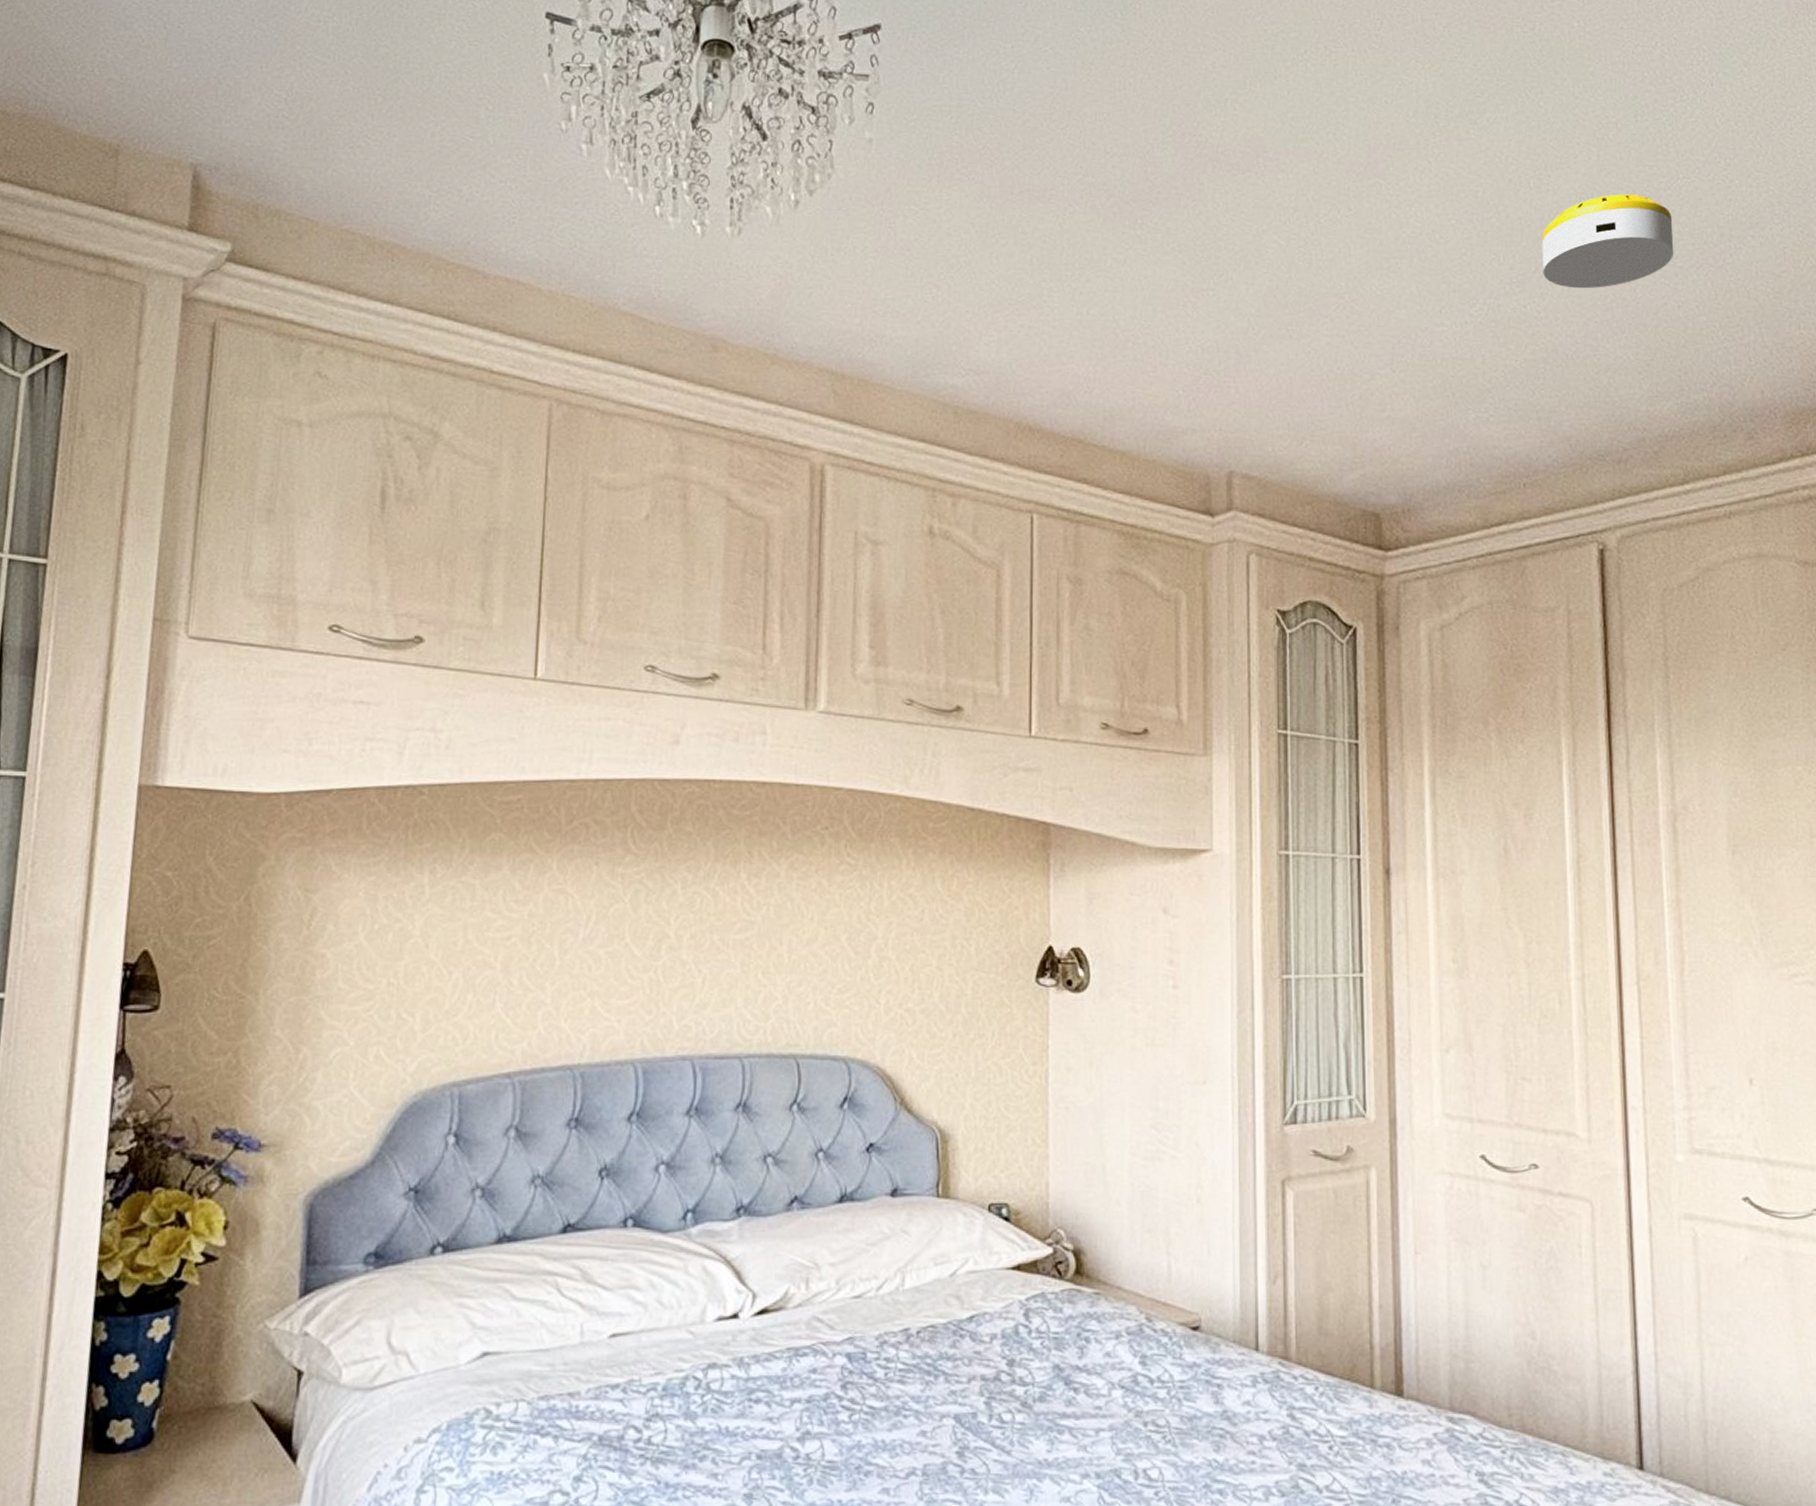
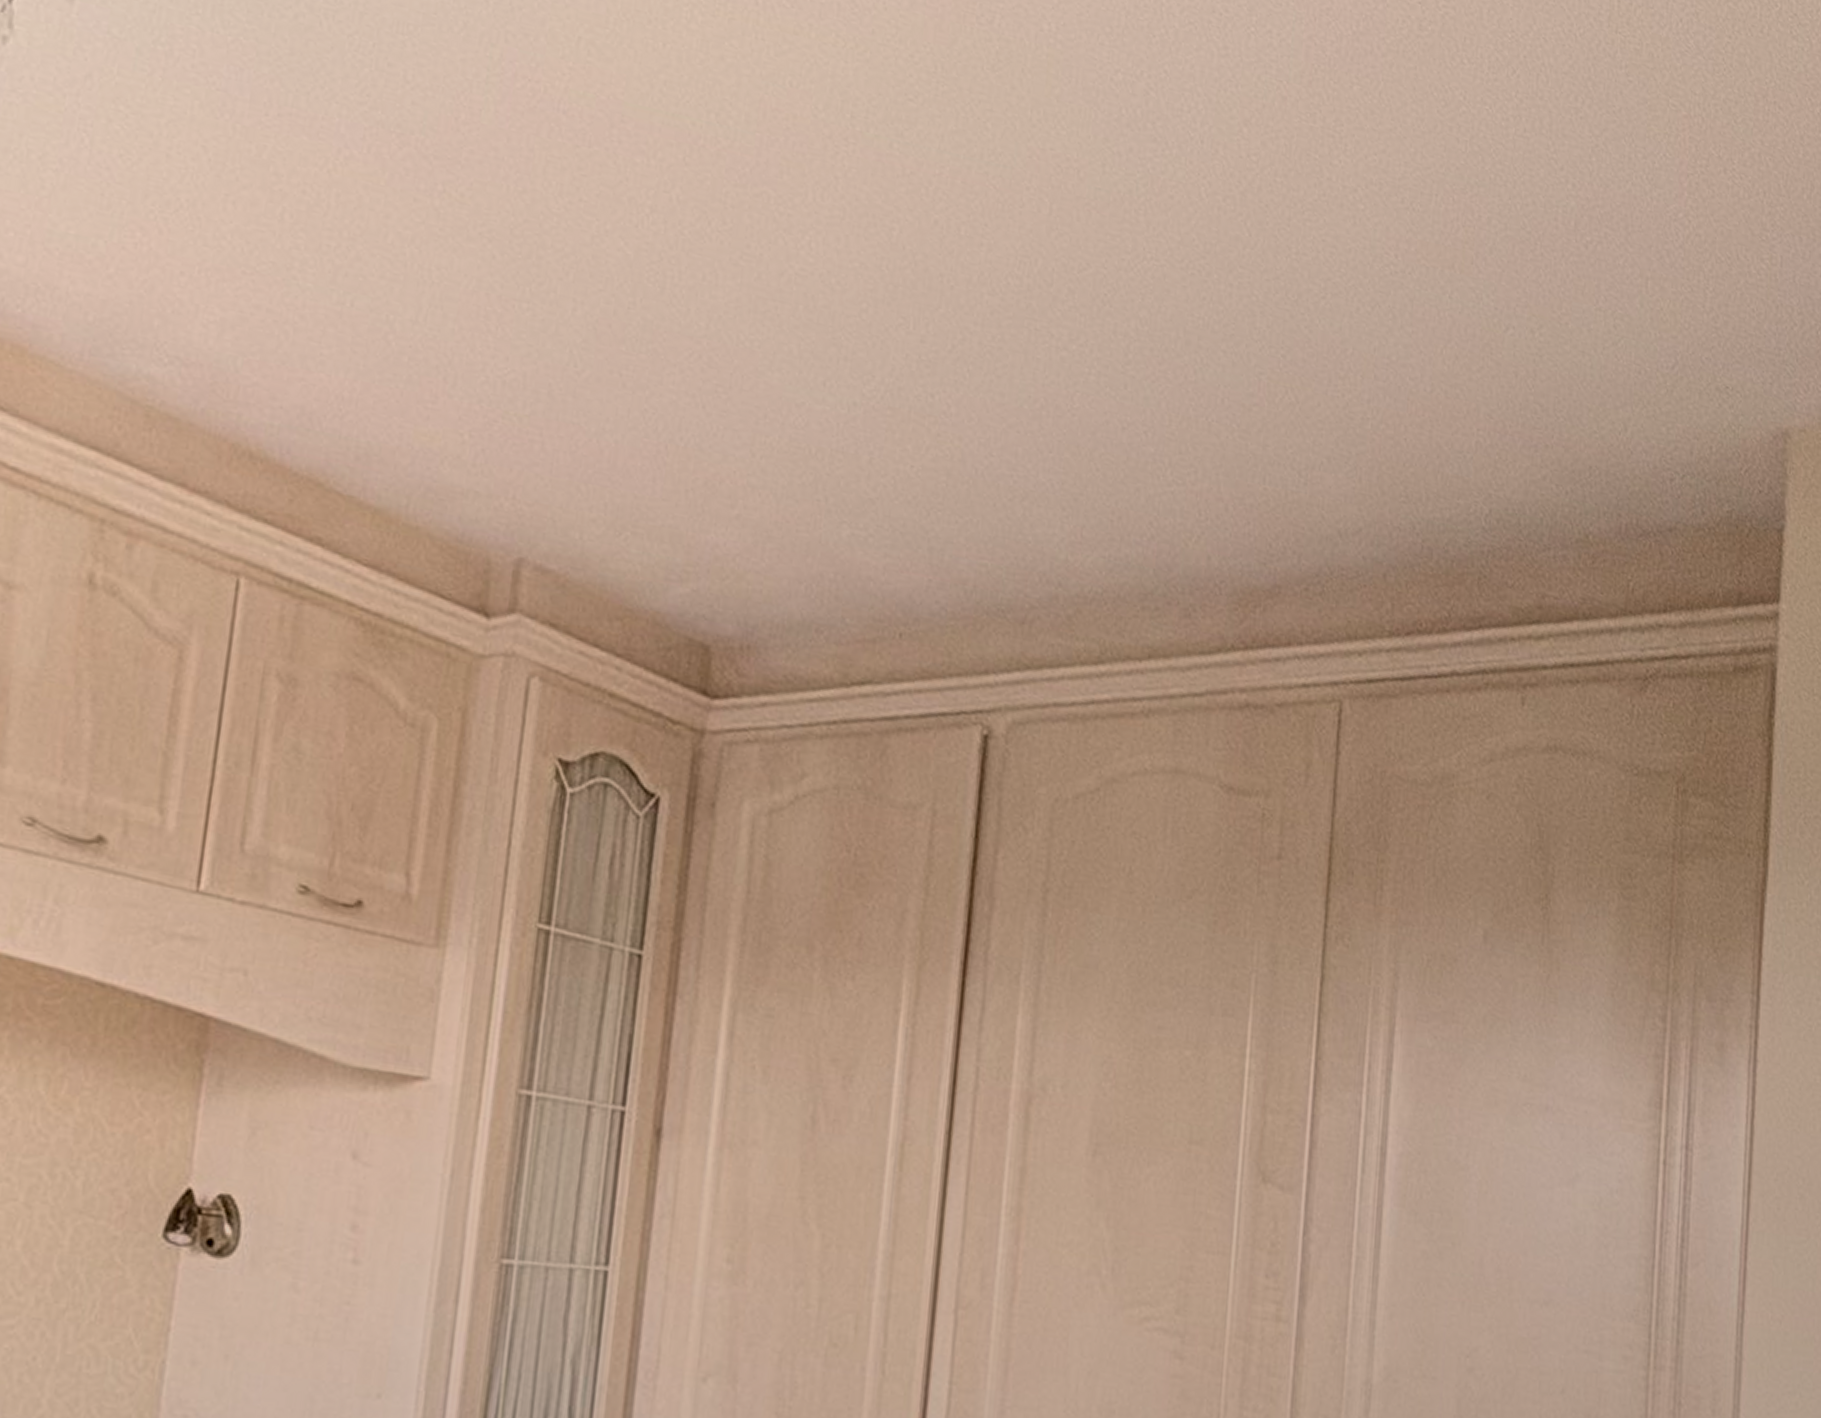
smoke detector: present [1541,194,1674,289] -> none [961,264,1131,388]

